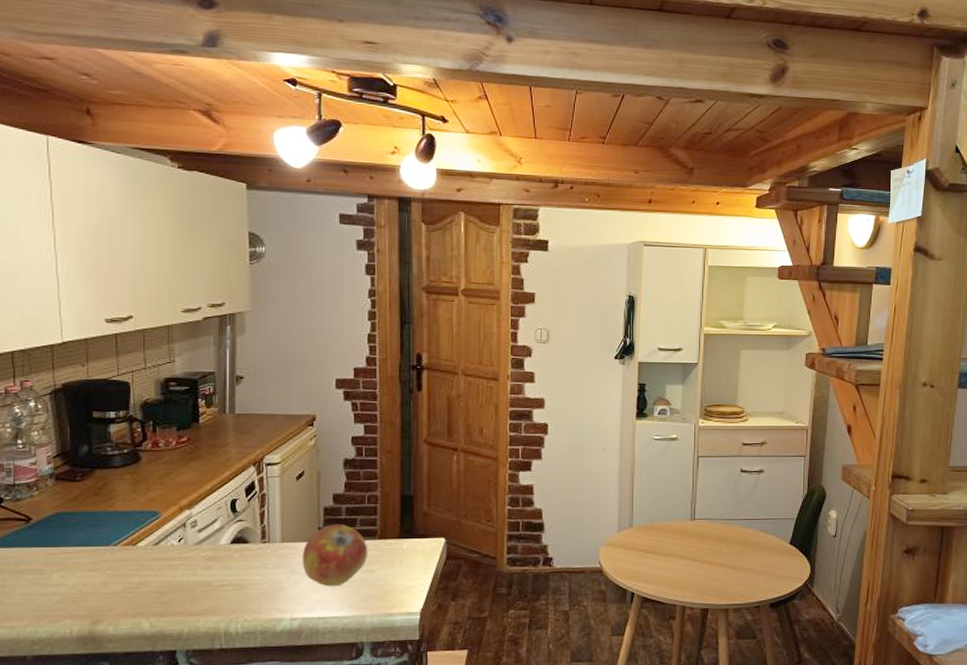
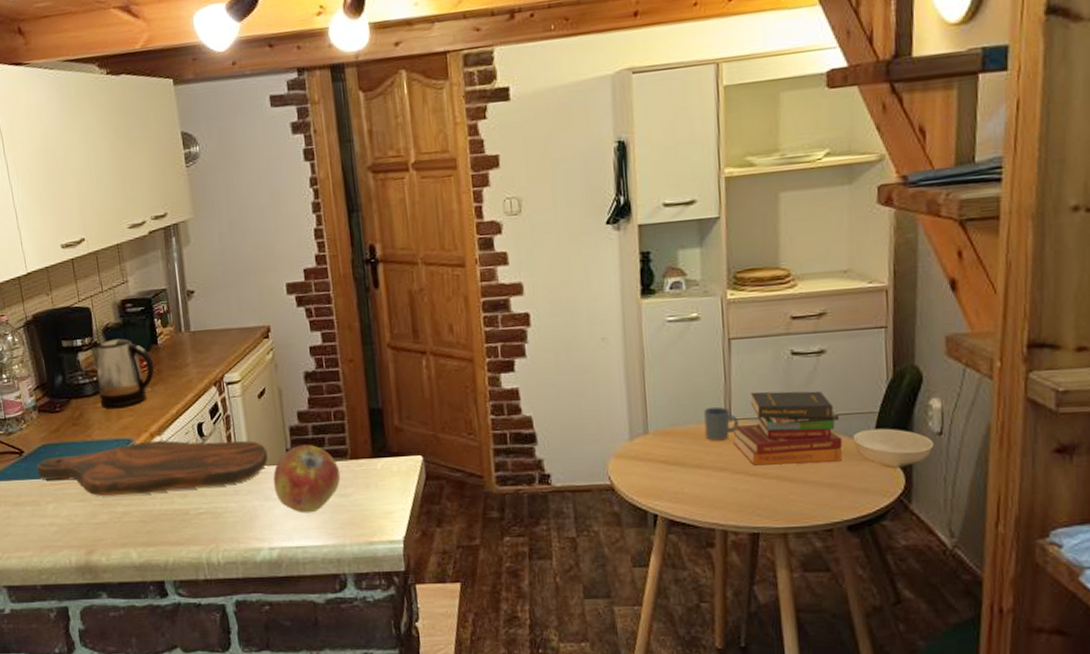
cutting board: none [45,513,299,567] -> present [37,440,268,496]
kettle: none [125,414,192,481] -> present [91,338,155,409]
mug: none [675,508,700,535] -> present [704,406,739,441]
books: none [695,498,771,556] -> present [733,391,843,466]
bowl: none [778,530,831,561] -> present [852,428,934,469]

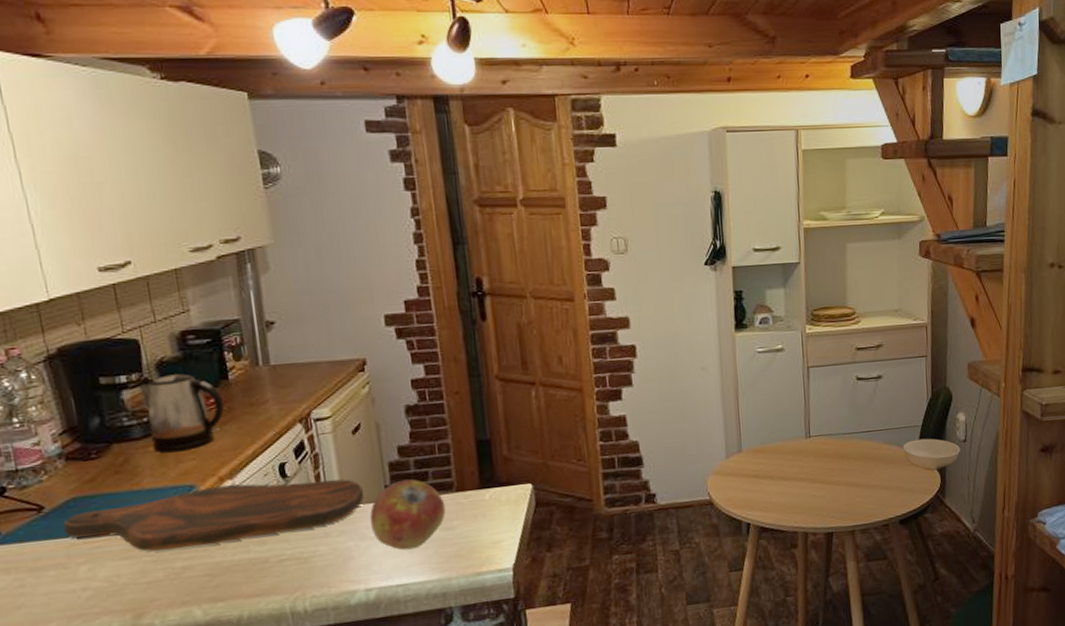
mug: present [704,406,739,441] -> none [788,425,816,456]
books: present [733,391,843,466] -> none [811,409,896,475]

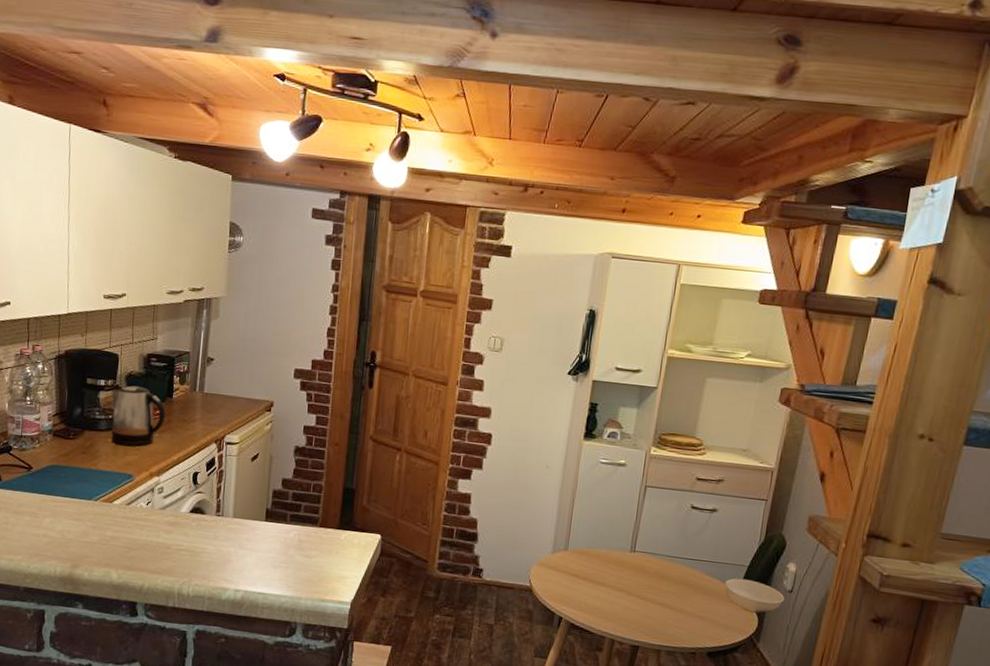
cutting board: present [63,479,364,551] -> none [41,477,250,530]
fruit: present [369,479,446,550] -> none [249,507,309,566]

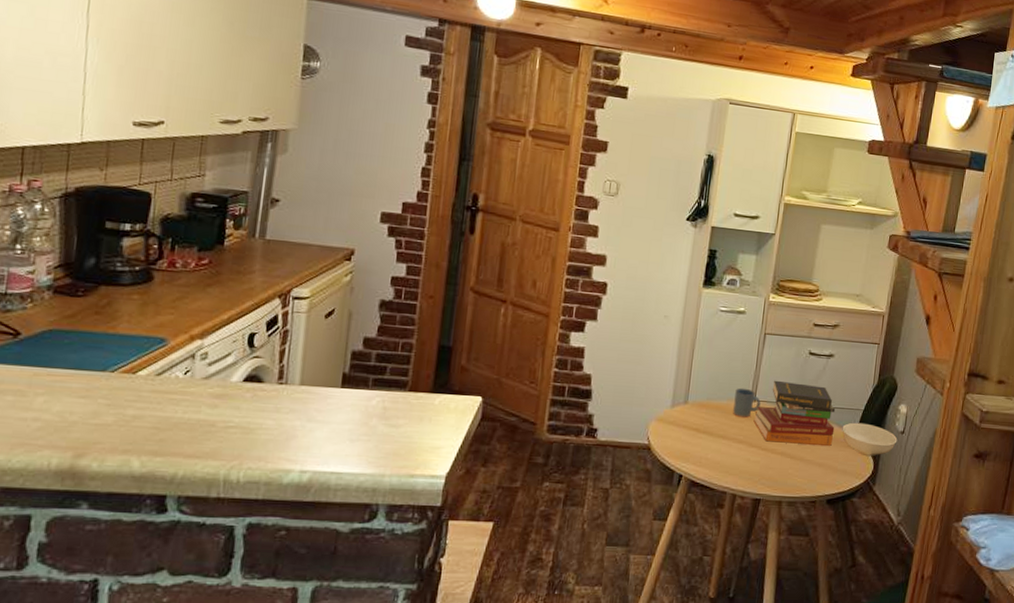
kettle: present [111,385,166,447] -> none [137,230,214,304]
mug: none [612,538,640,567] -> present [733,387,761,418]
books: none [633,532,718,600] -> present [753,380,836,446]

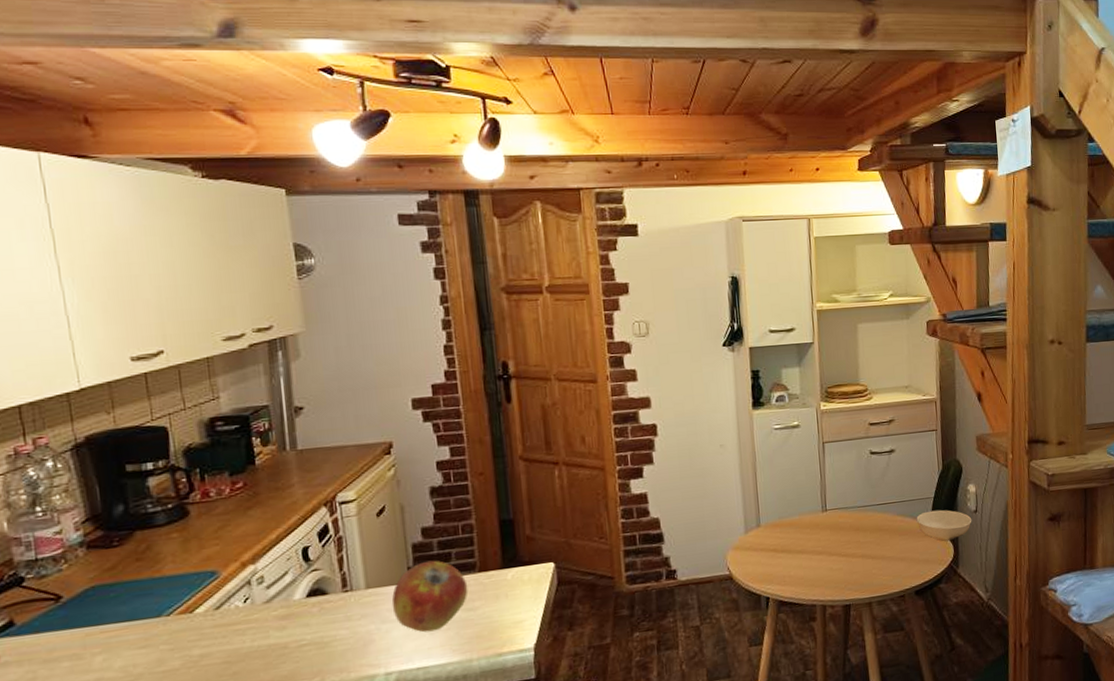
fruit: none [320,370,396,440] -> present [391,560,469,633]
mug: present [733,387,761,418] -> none [805,499,832,530]
books: present [753,380,836,446] -> none [828,482,910,548]

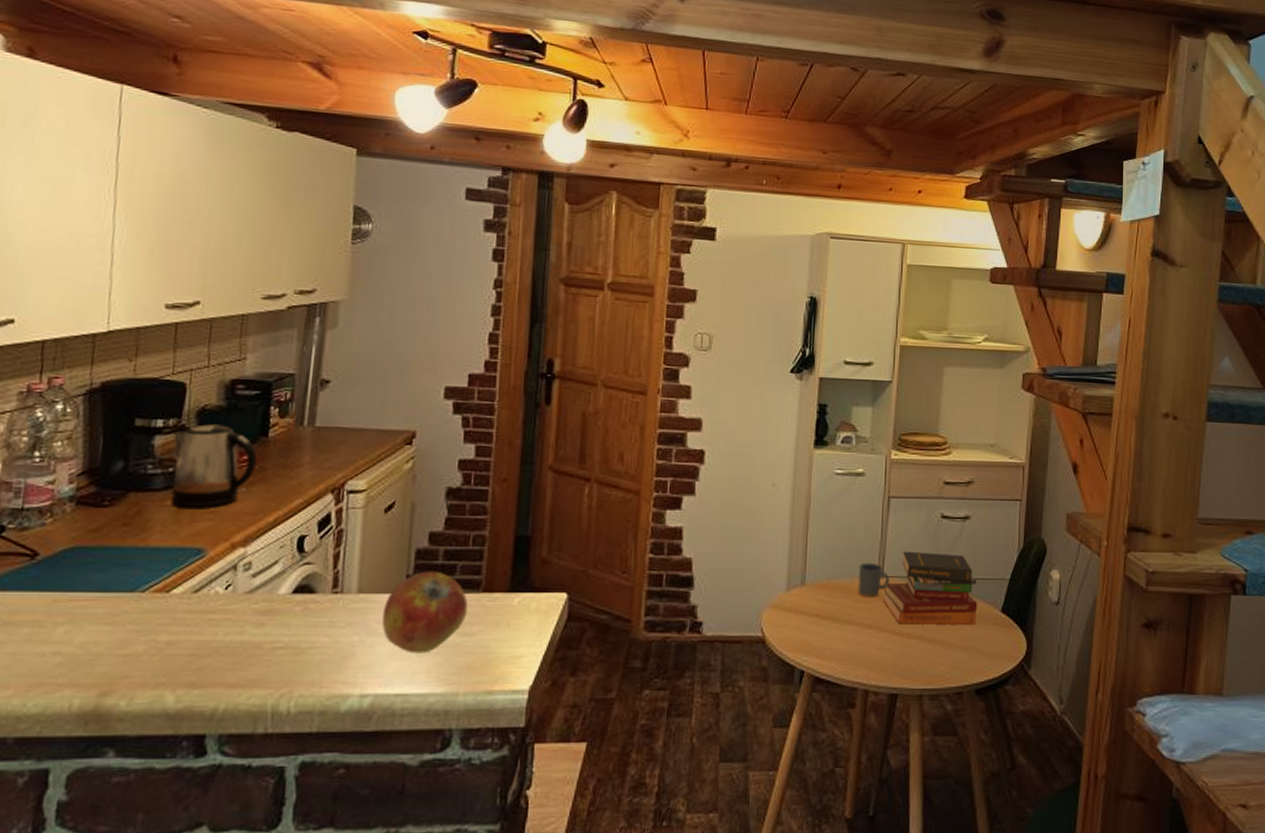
kettle: none [166,459,250,539] -> present [170,424,258,509]
mug: none [805,499,832,530] -> present [858,562,889,597]
books: none [828,482,910,548] -> present [883,551,978,625]
bowl: present [916,509,972,541] -> none [986,595,1052,635]

